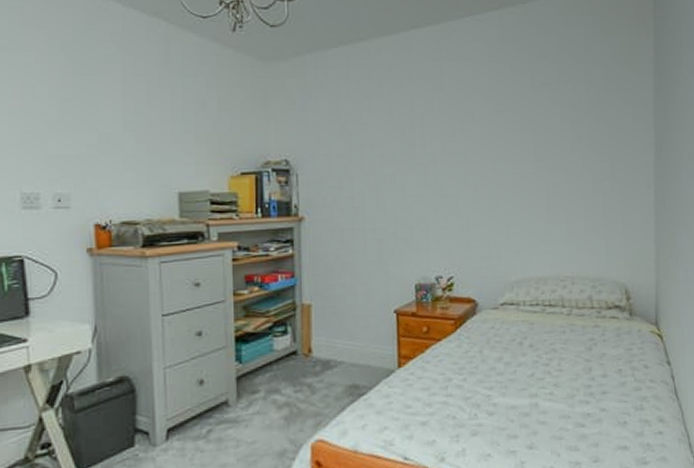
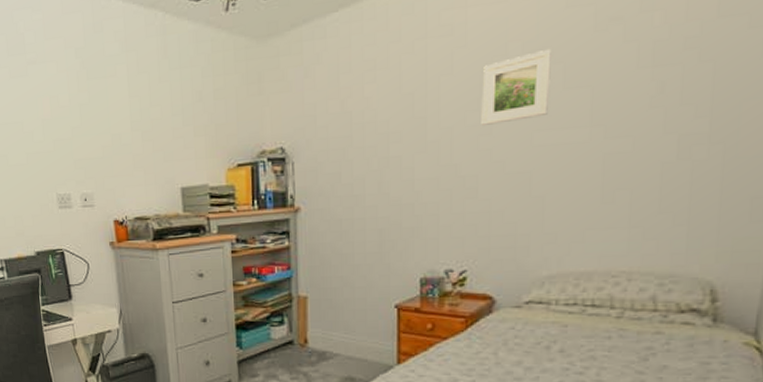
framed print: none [456,100,506,154] -> present [481,48,553,125]

